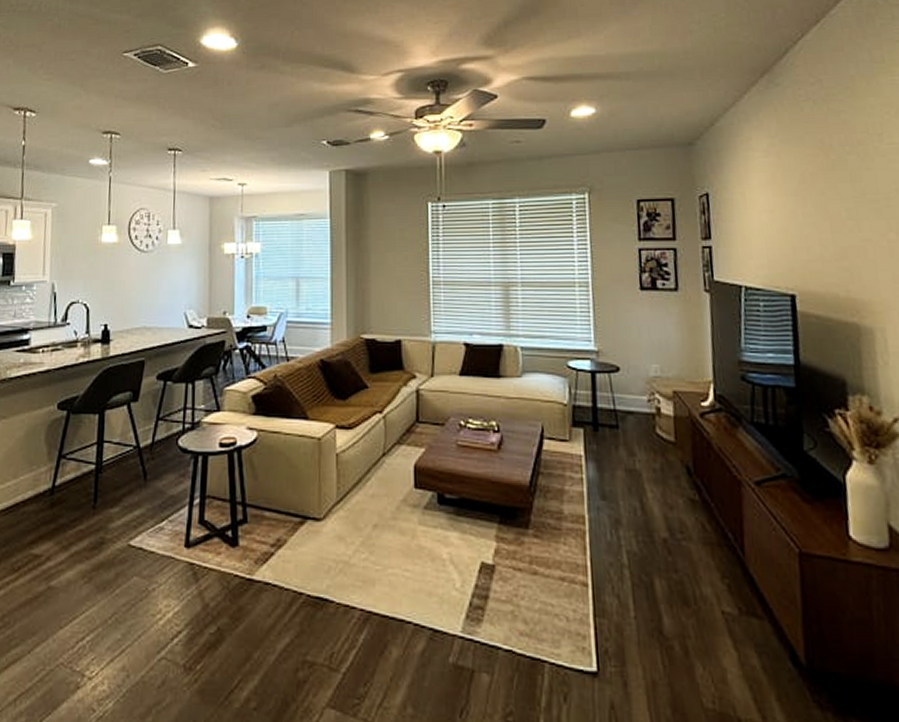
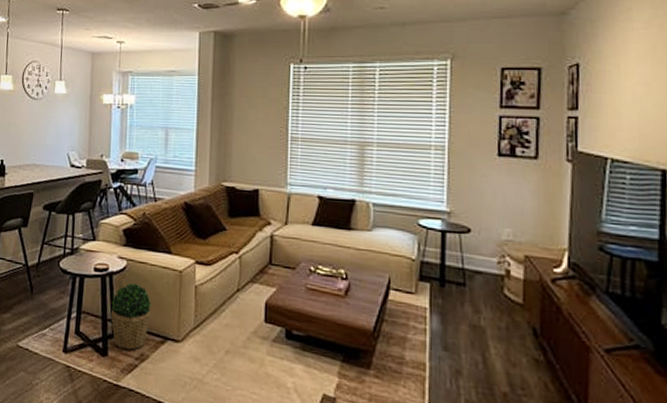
potted plant: none [240,456,287,536] -> present [110,282,151,350]

